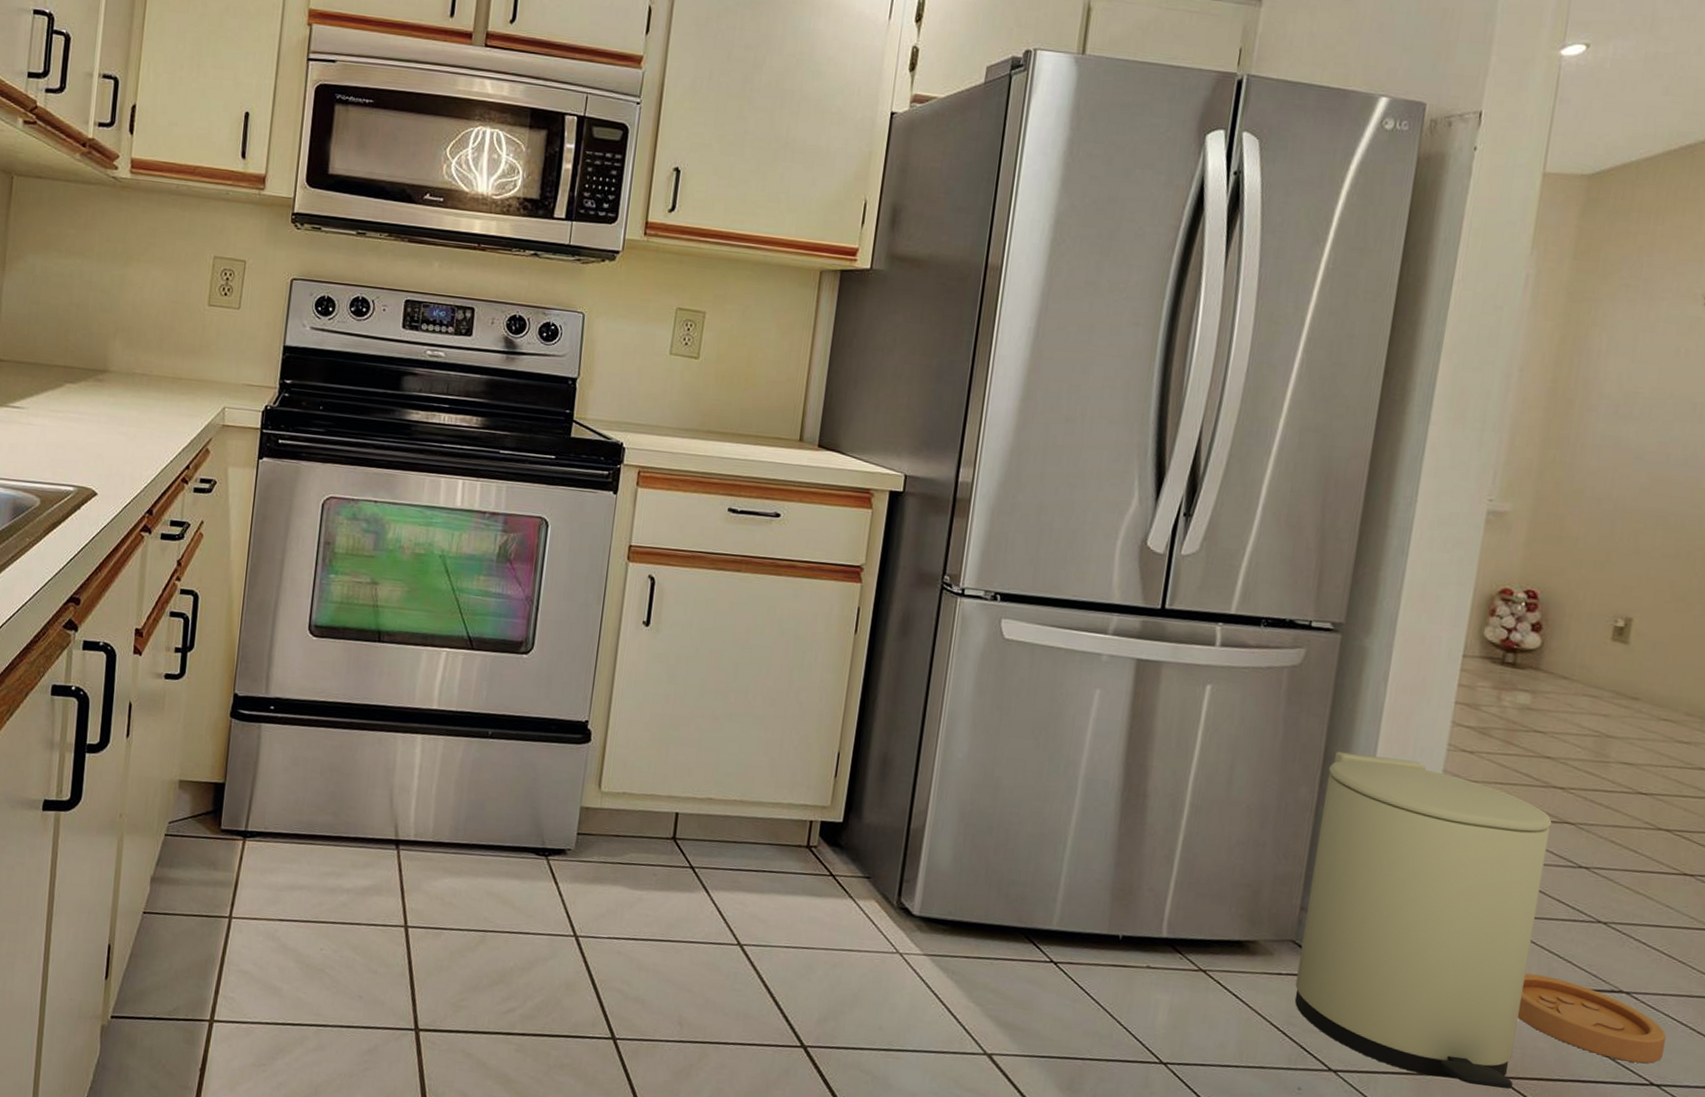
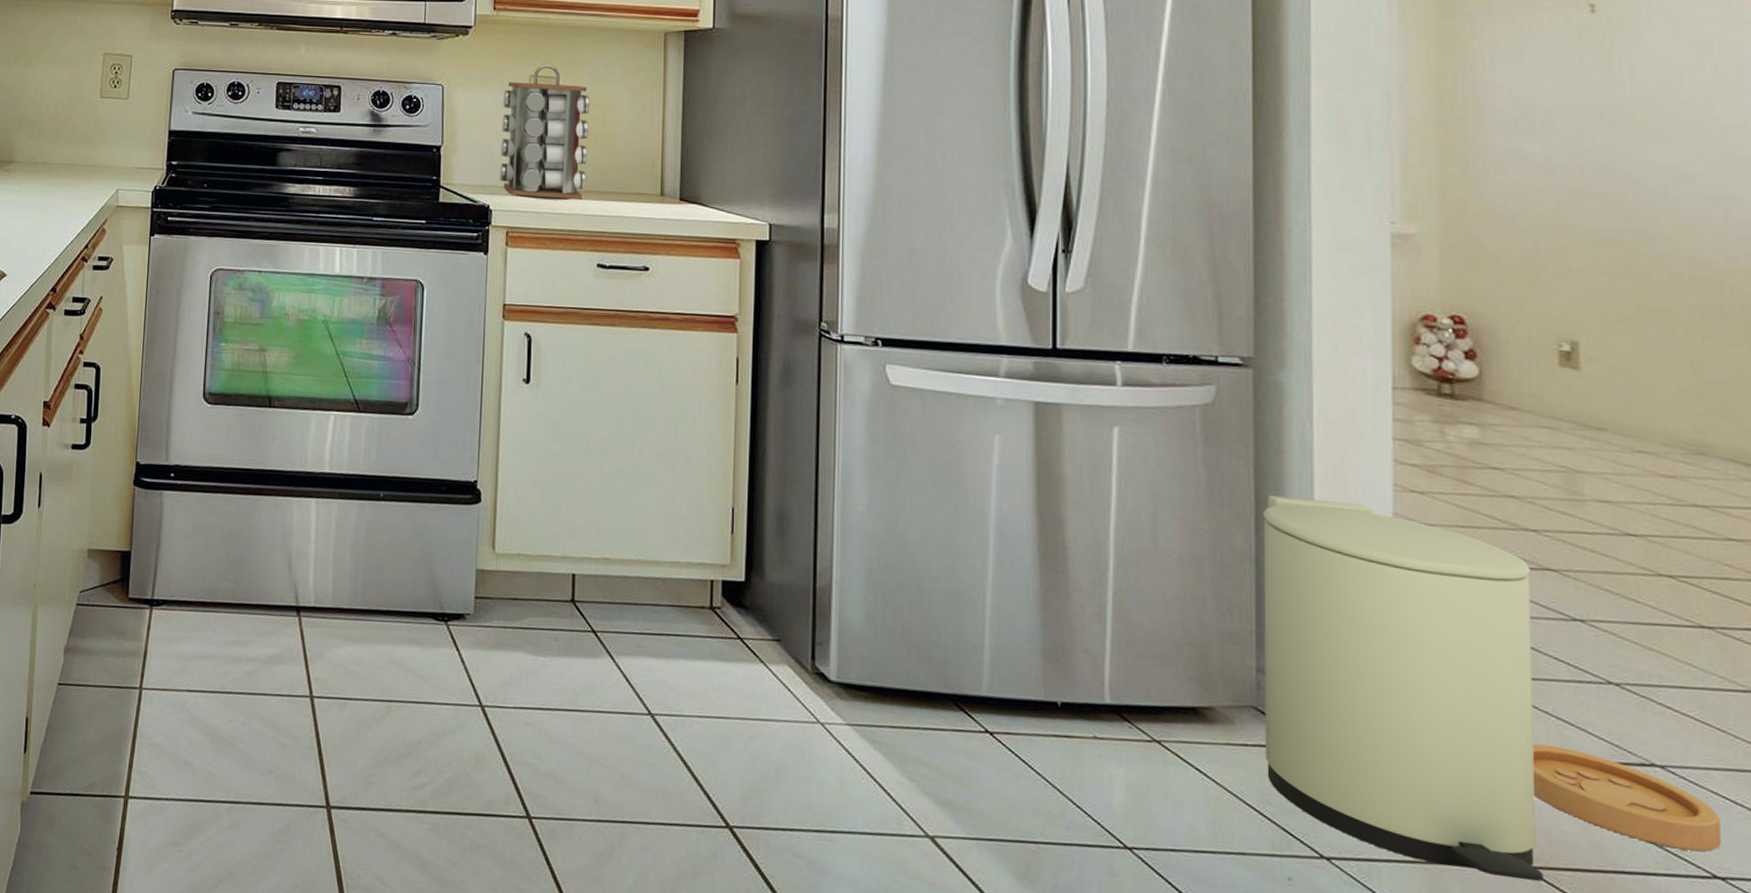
spice rack: none [635,296,737,442] -> present [499,64,590,201]

